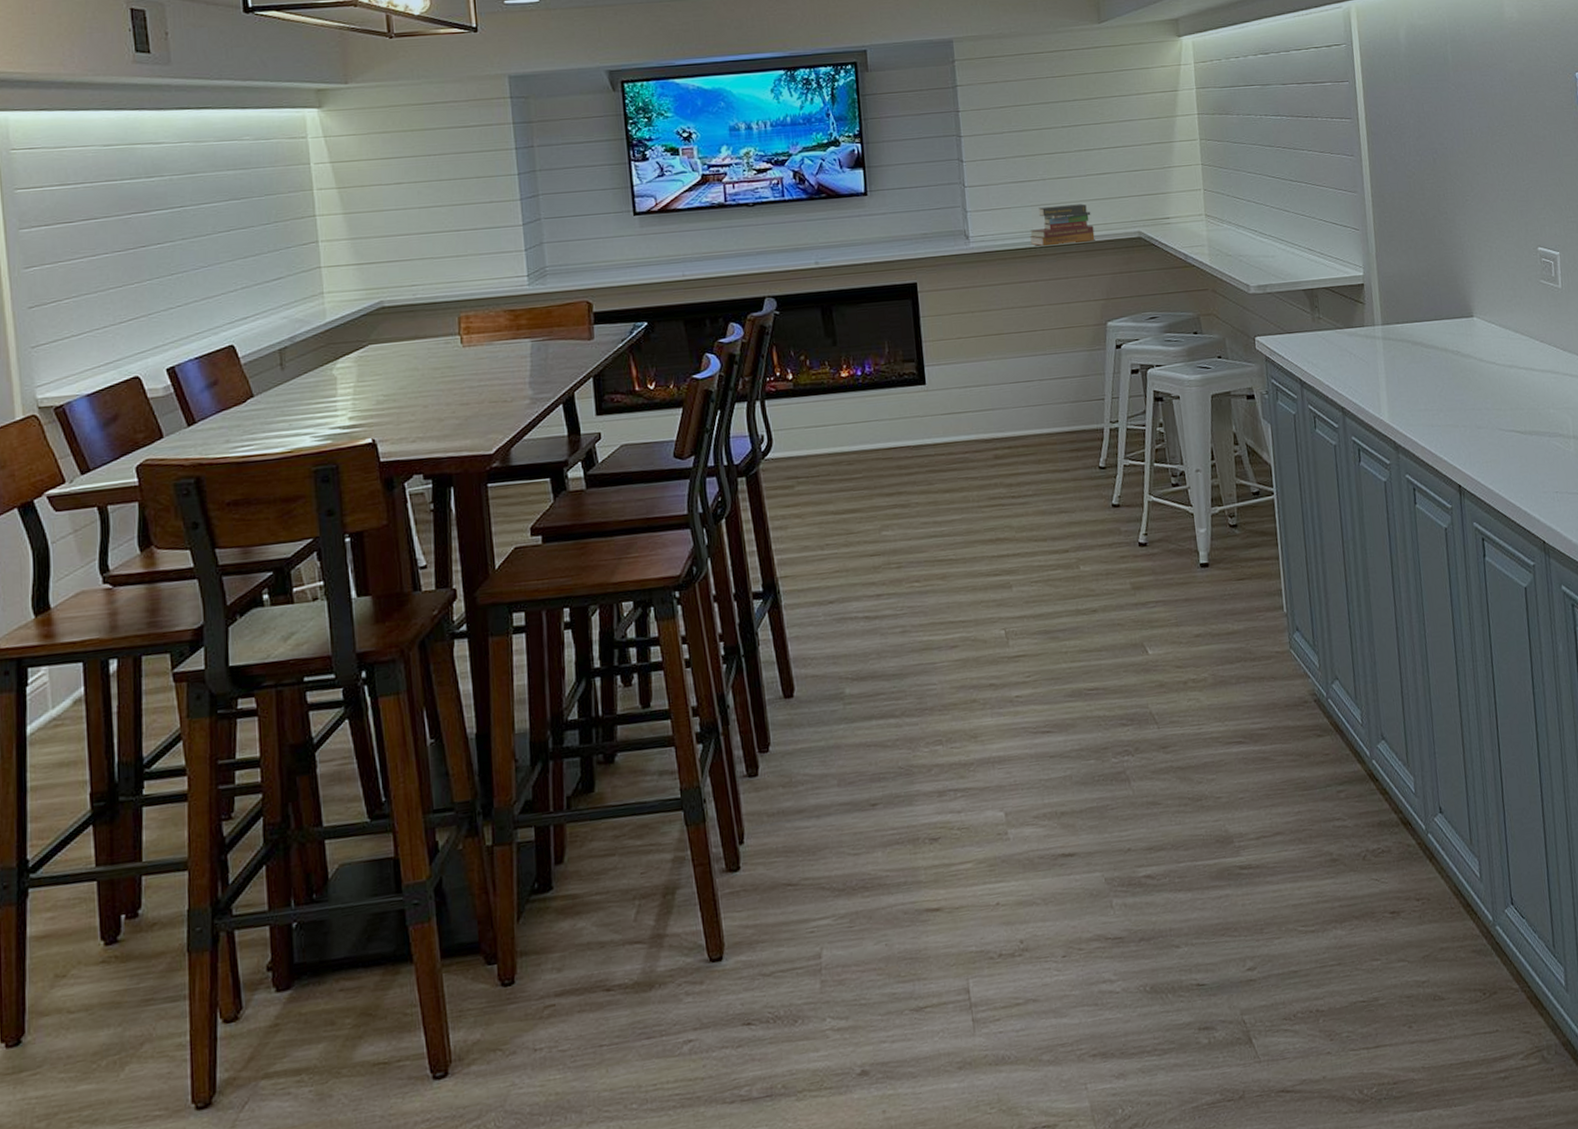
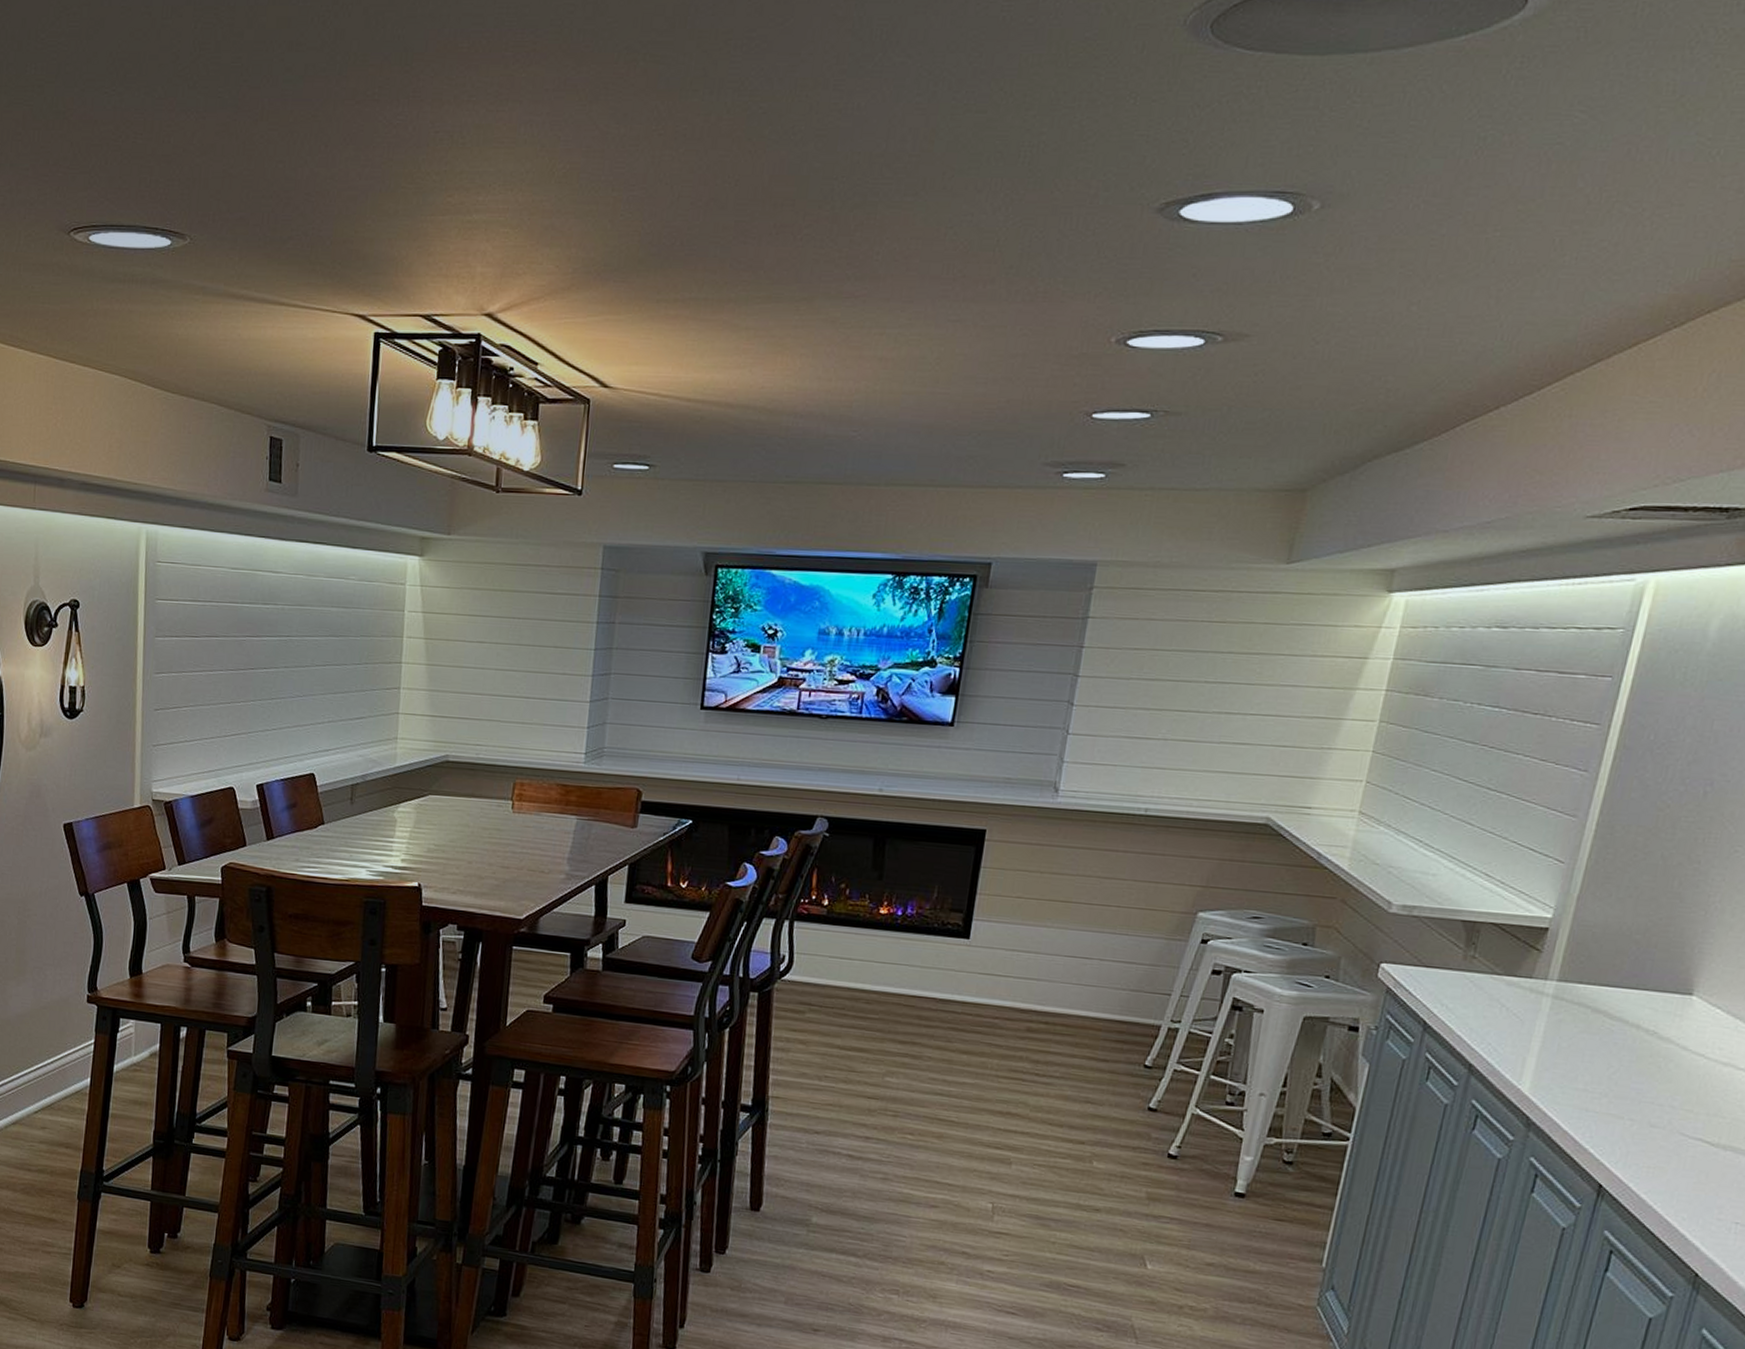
books: present [1030,204,1095,247] -> none [1130,770,1213,819]

